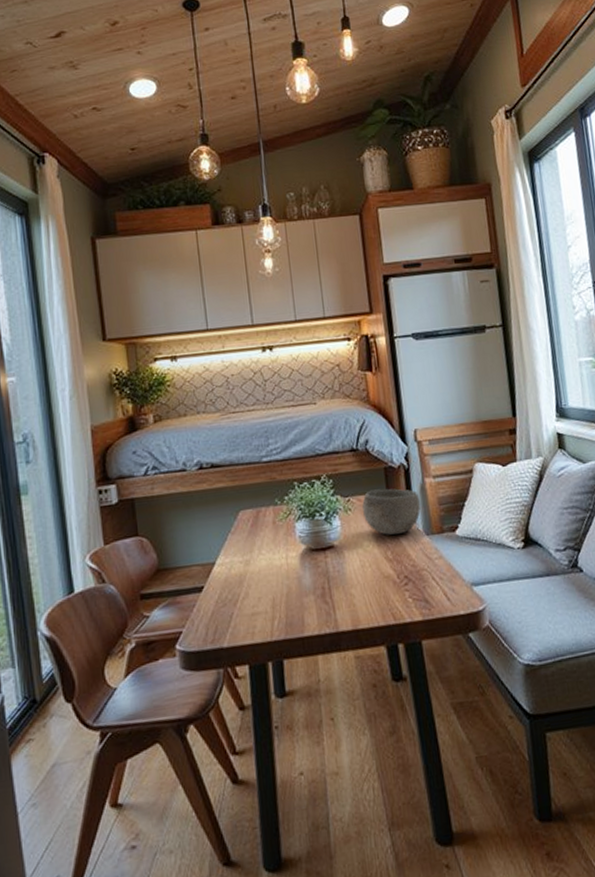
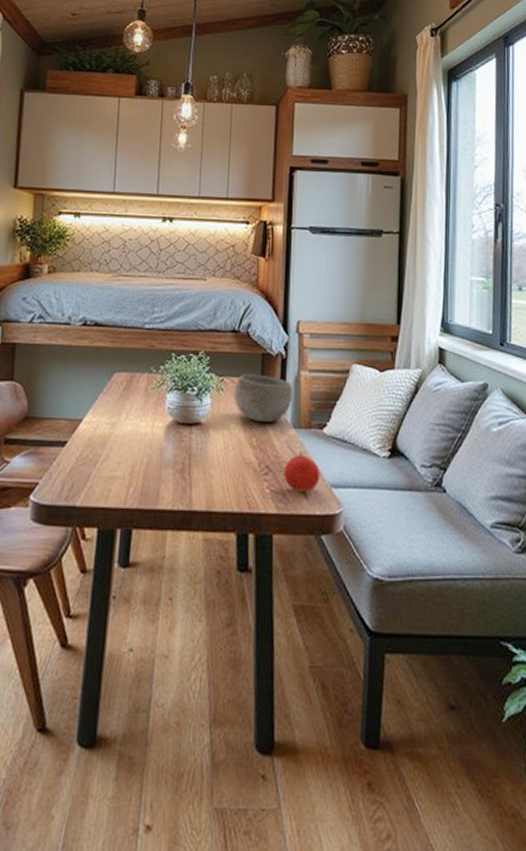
fruit: none [422,556,460,597] -> present [283,451,320,493]

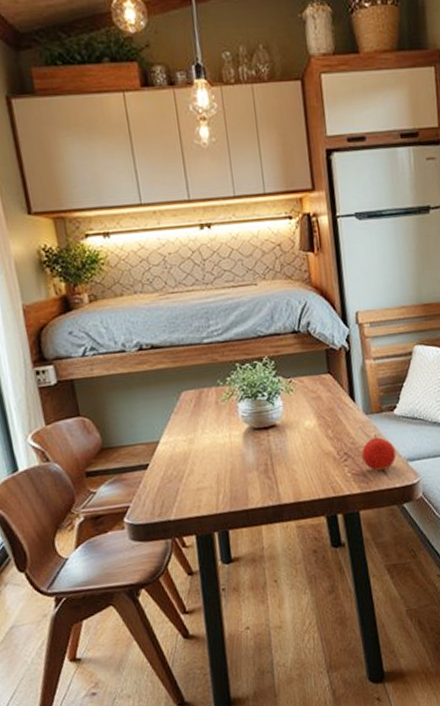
bowl: present [235,374,293,423] -> none [304,370,361,415]

